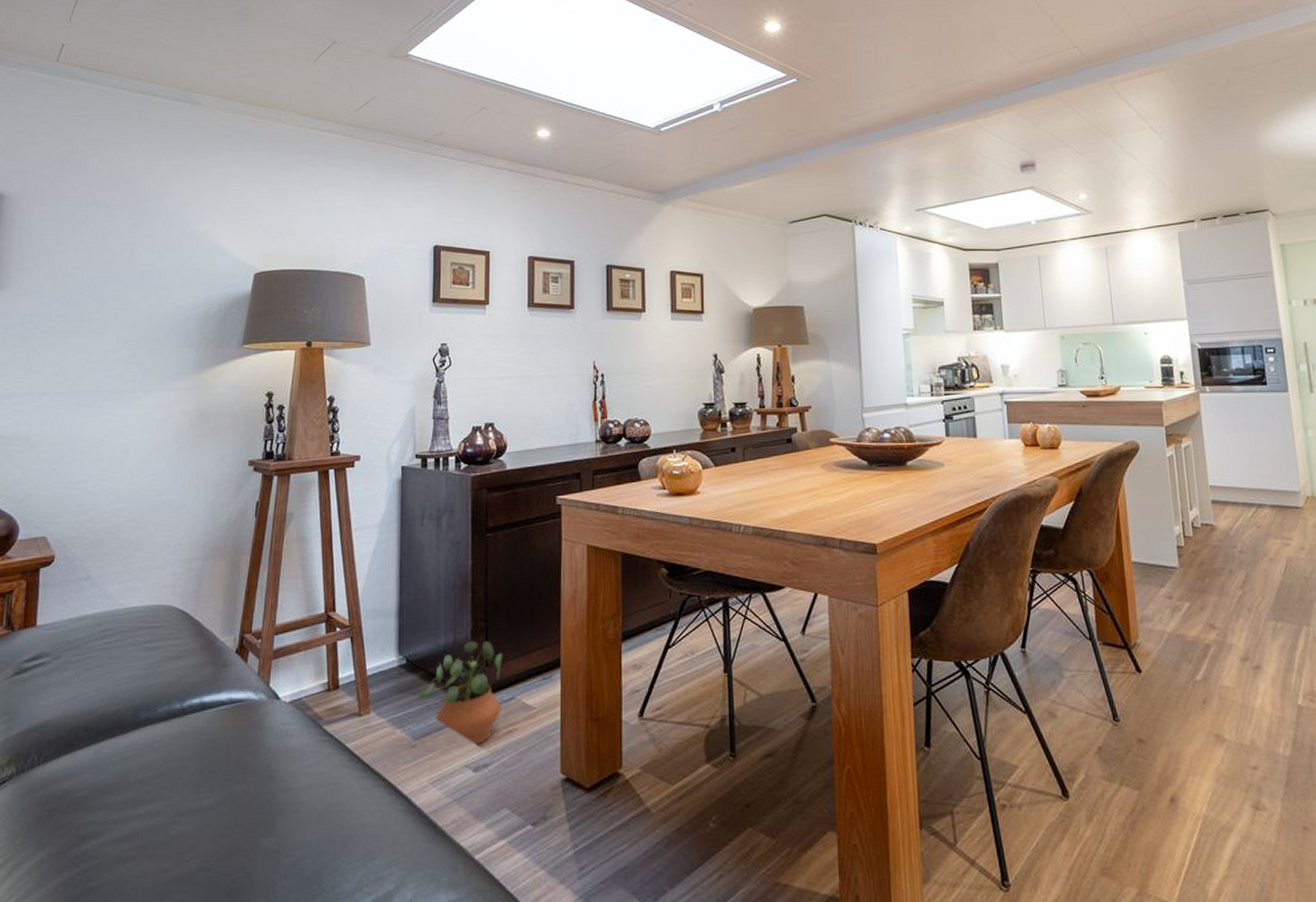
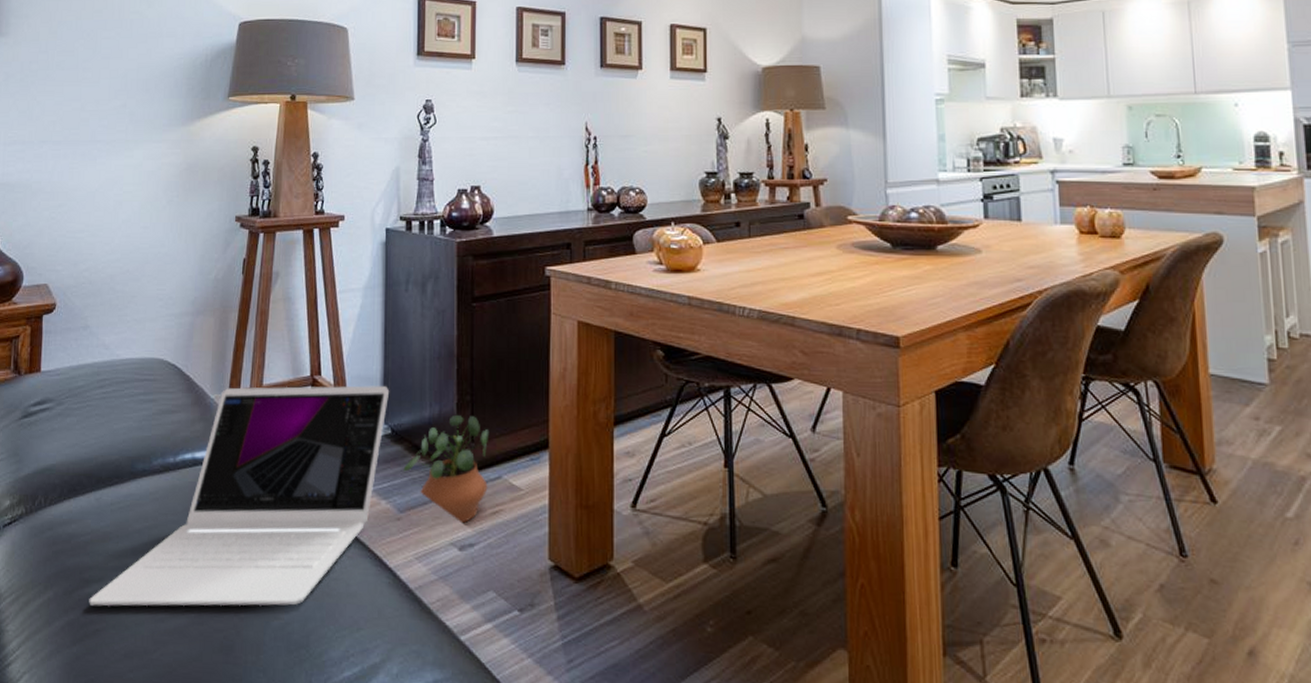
laptop: none [85,617,405,863] -> present [89,385,390,607]

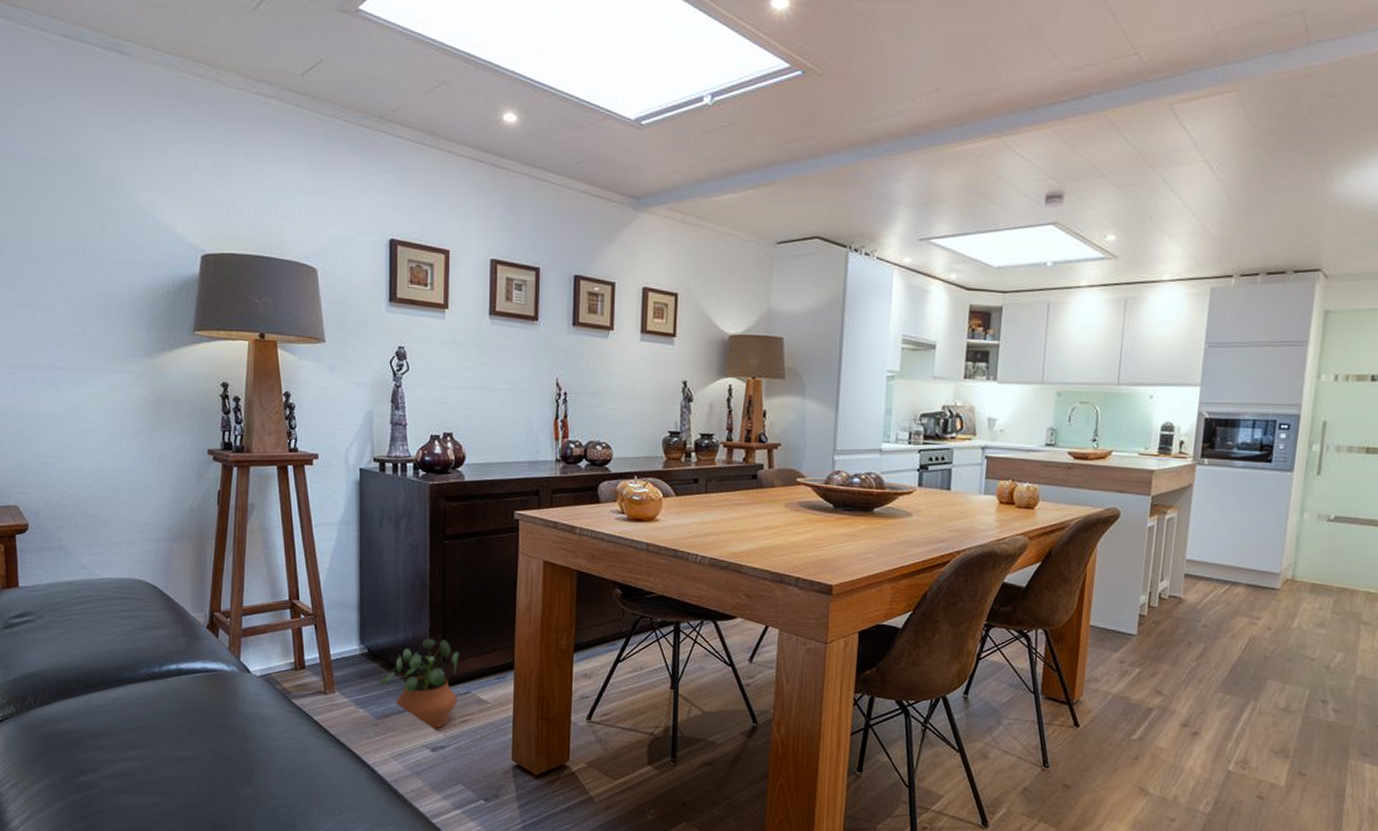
laptop: present [89,385,390,607] -> none [86,608,366,794]

